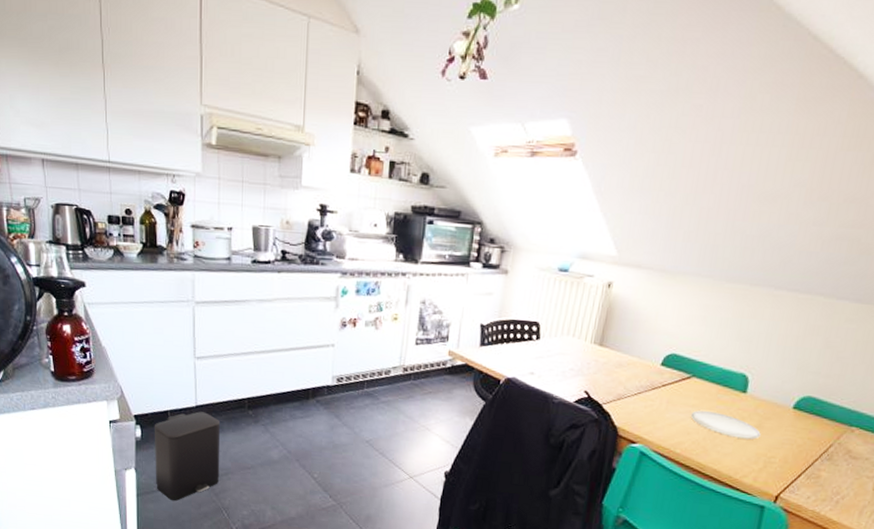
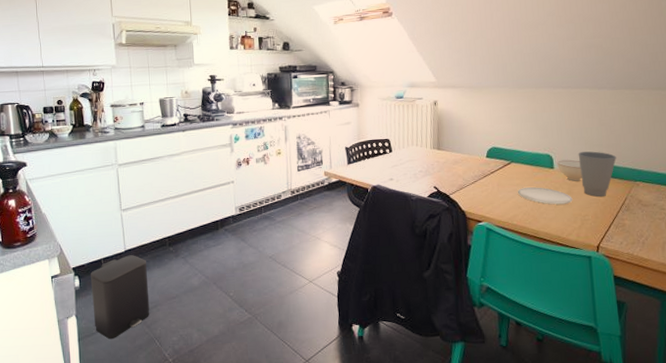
bowl: none [752,382,785,414] -> present [557,159,582,181]
cup: none [777,378,835,439] -> present [578,151,617,197]

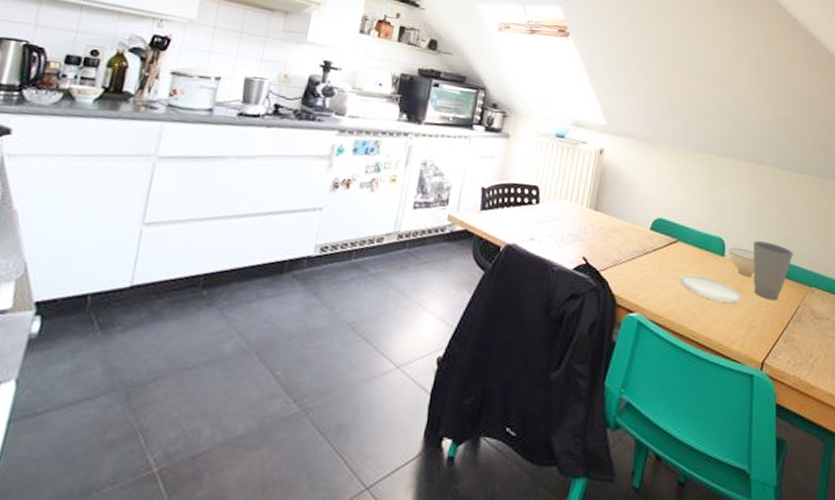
pedal bin: present [90,255,150,339] -> none [43,293,160,425]

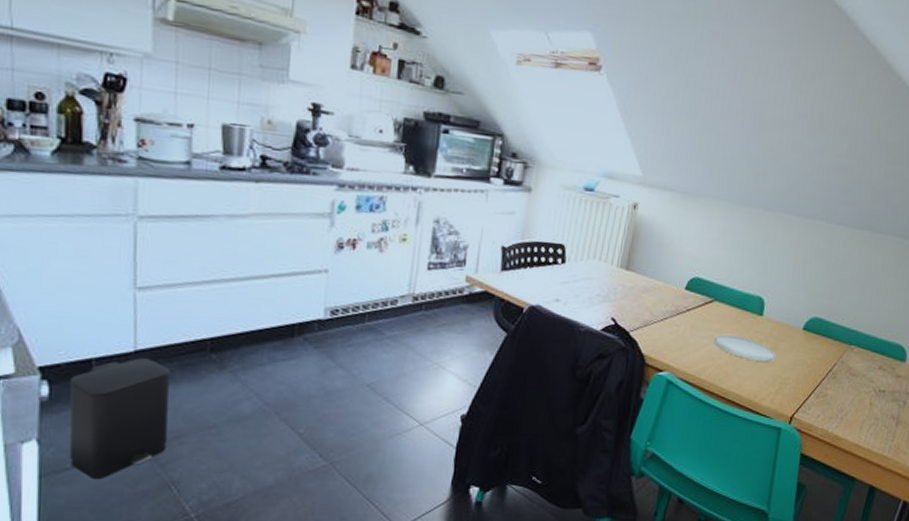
pedal bin: none [43,293,160,425] -> present [69,358,170,479]
bowl: present [729,246,755,277] -> none [768,305,796,336]
cup: present [753,241,793,301] -> none [790,300,837,359]

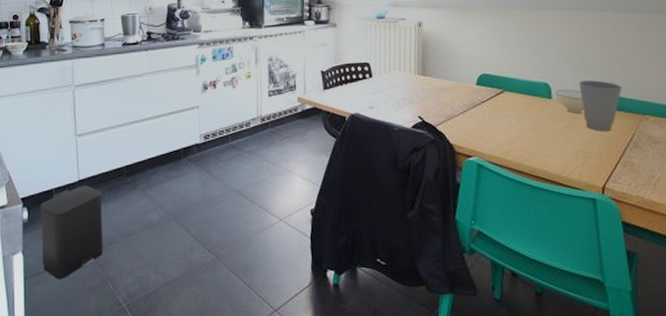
plate: present [713,335,776,363] -> none [511,119,574,140]
bowl: none [768,305,796,336] -> present [555,88,584,114]
cup: none [790,300,837,359] -> present [578,80,622,132]

